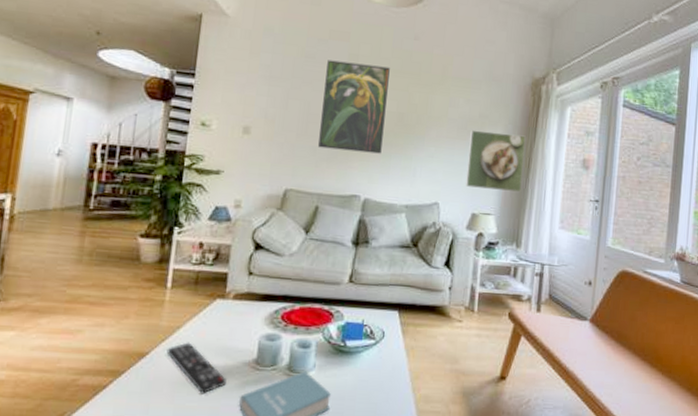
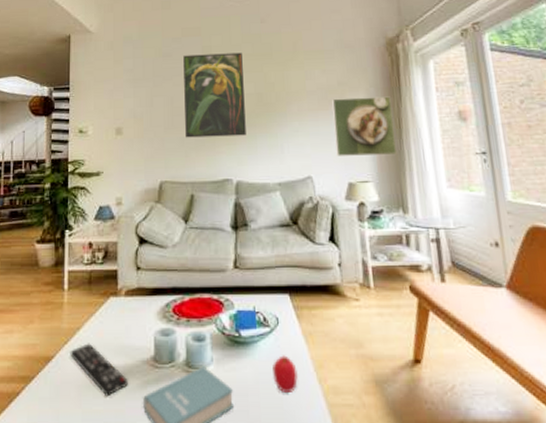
fruit: none [371,366,396,400] -> present [273,355,299,394]

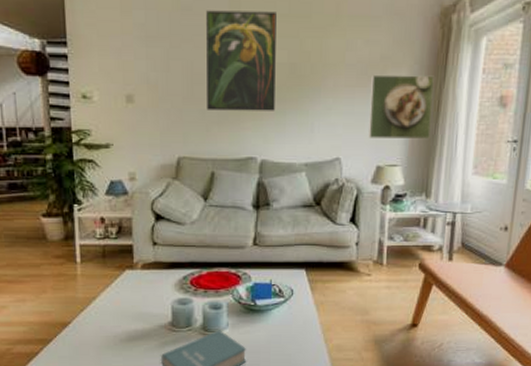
remote control: present [70,343,128,397] -> none [87,310,146,355]
fruit: present [273,355,299,394] -> none [284,321,308,351]

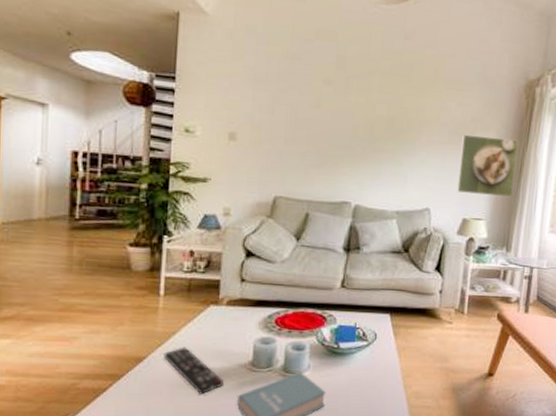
remote control: none [87,310,146,355] -> present [163,347,224,395]
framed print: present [206,10,276,111] -> none [307,61,380,160]

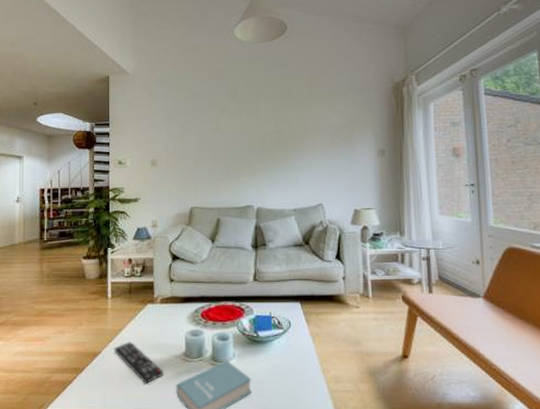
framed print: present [457,134,518,197] -> none [343,134,397,187]

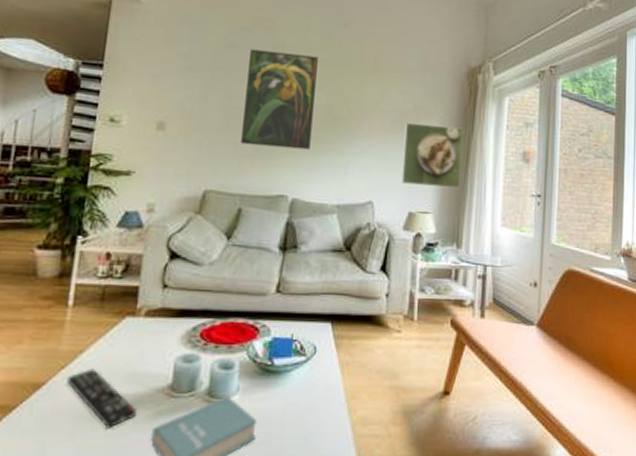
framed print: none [211,94,267,169] -> present [241,49,318,150]
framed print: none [343,134,397,187] -> present [401,122,463,188]

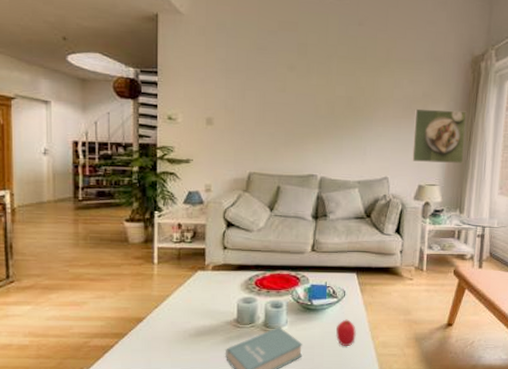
remote control: present [66,368,137,429] -> none [160,307,213,349]
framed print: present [241,49,318,150] -> none [276,50,337,136]
fruit: none [302,385,329,425] -> present [336,319,357,347]

